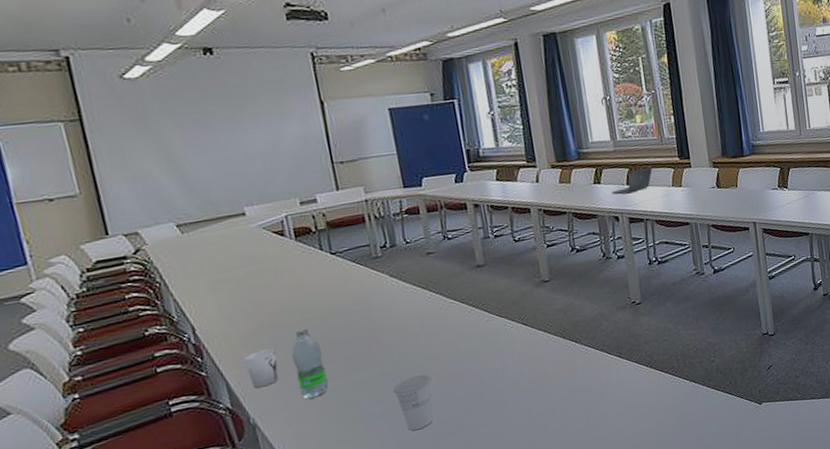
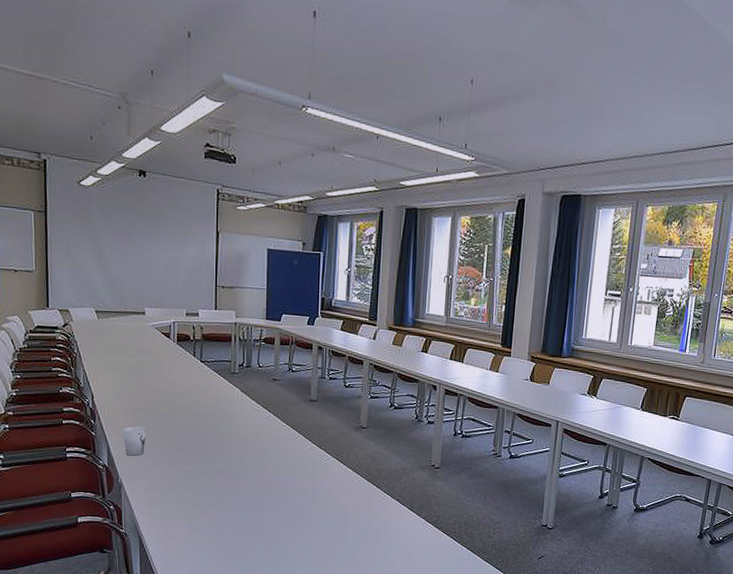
bottle: present [291,329,329,400] -> none [157,418,179,476]
cup: present [392,374,433,431] -> none [225,479,256,524]
laptop: present [611,167,653,194] -> none [435,347,476,368]

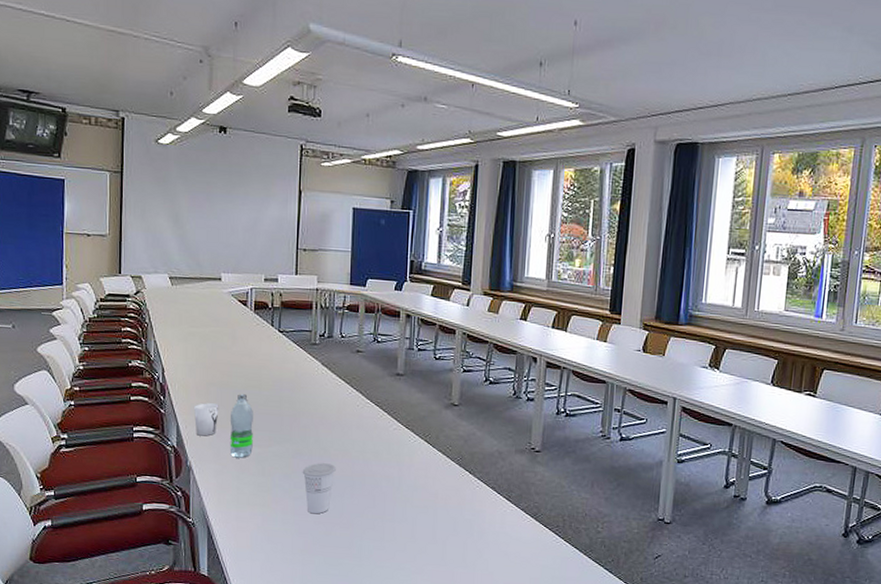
bottle: none [157,418,179,476] -> present [229,394,253,458]
cup: none [225,479,256,524] -> present [302,463,336,514]

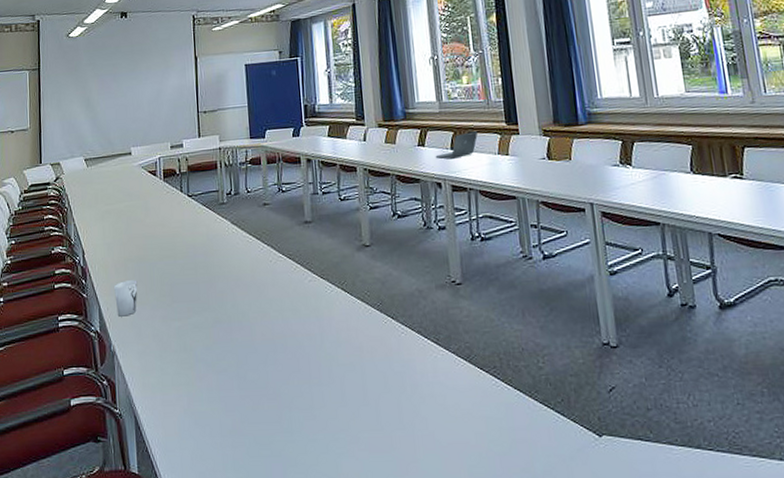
bottle: present [229,394,253,458] -> none [148,266,173,335]
cup: present [302,463,336,514] -> none [223,328,256,388]
laptop: none [535,314,581,337] -> present [435,131,478,159]

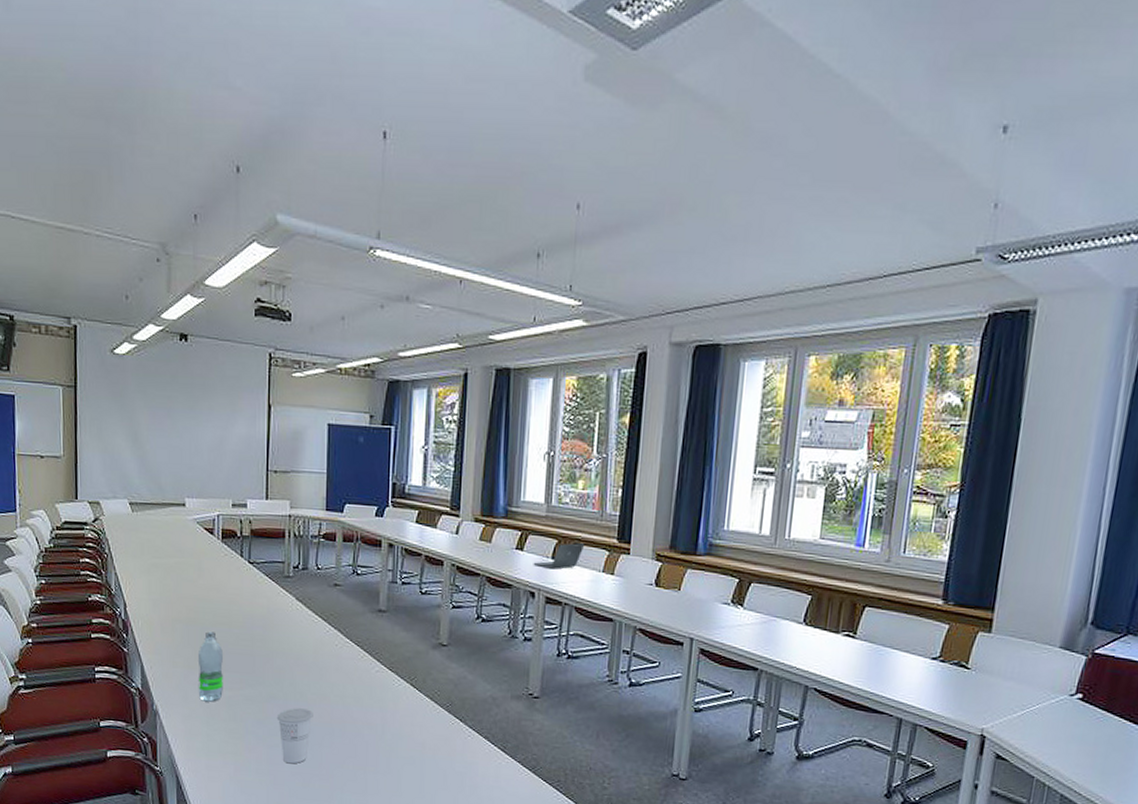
cup: present [114,280,138,317] -> none [159,641,186,678]
bottle: none [148,266,173,335] -> present [197,631,223,702]
cup: none [223,328,256,388] -> present [276,708,313,764]

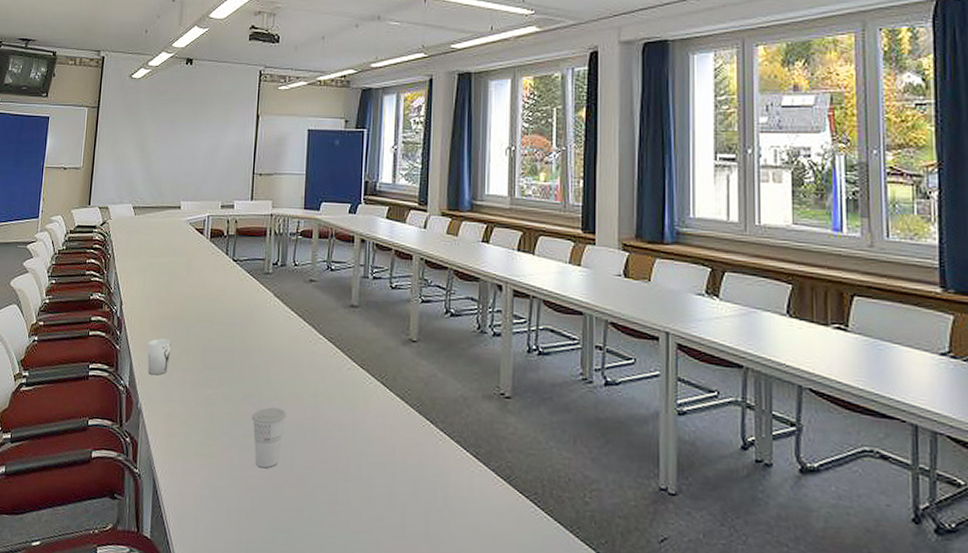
cup: none [159,641,186,678] -> present [147,338,172,375]
bottle: present [197,631,223,702] -> none [179,328,205,401]
laptop: present [533,543,585,569] -> none [499,234,550,262]

